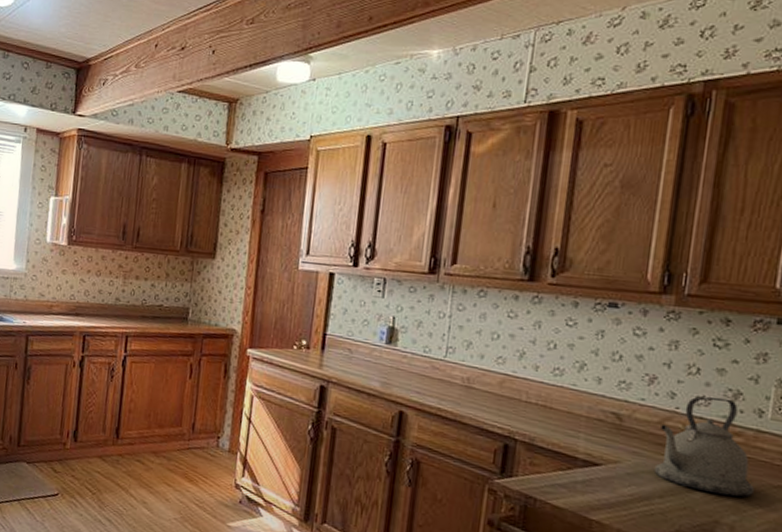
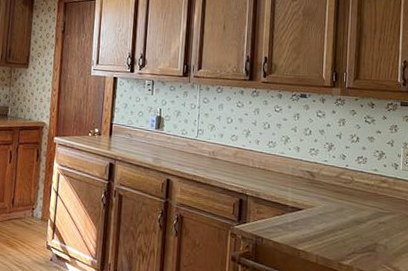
kettle: present [653,396,754,497] -> none [336,156,396,225]

